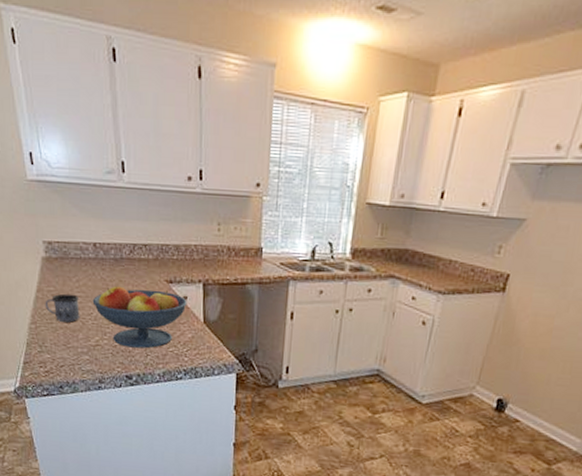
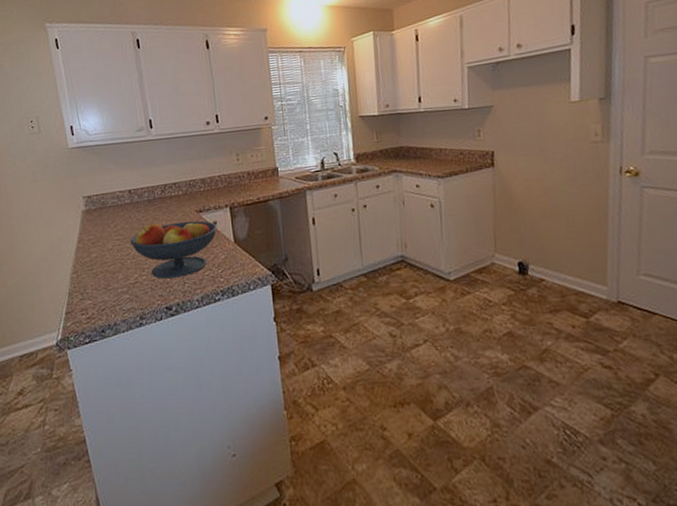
mug: present [45,293,80,323] -> none [85,238,119,267]

